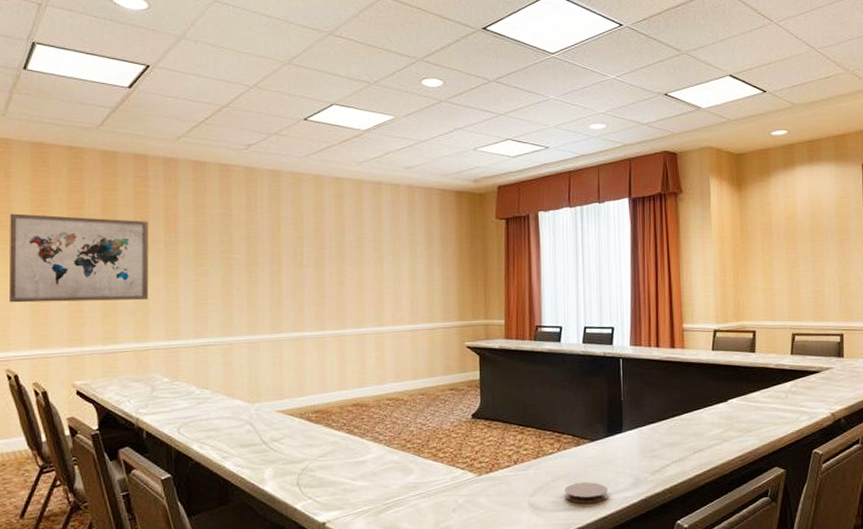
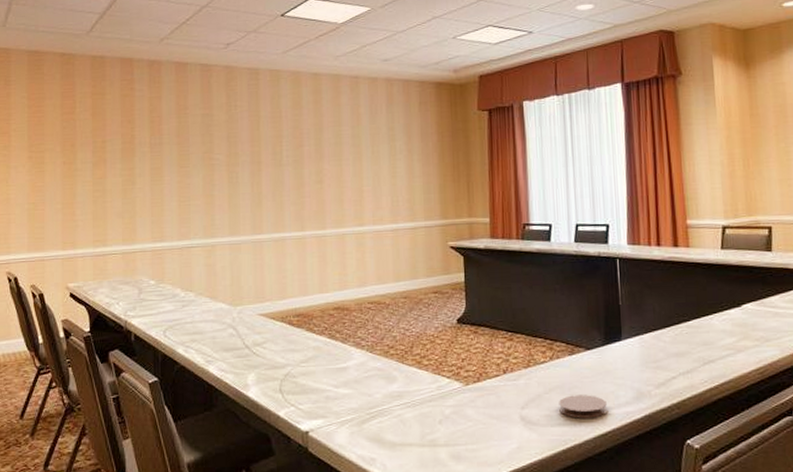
wall art: present [10,213,148,303] -> none [10,120,135,207]

